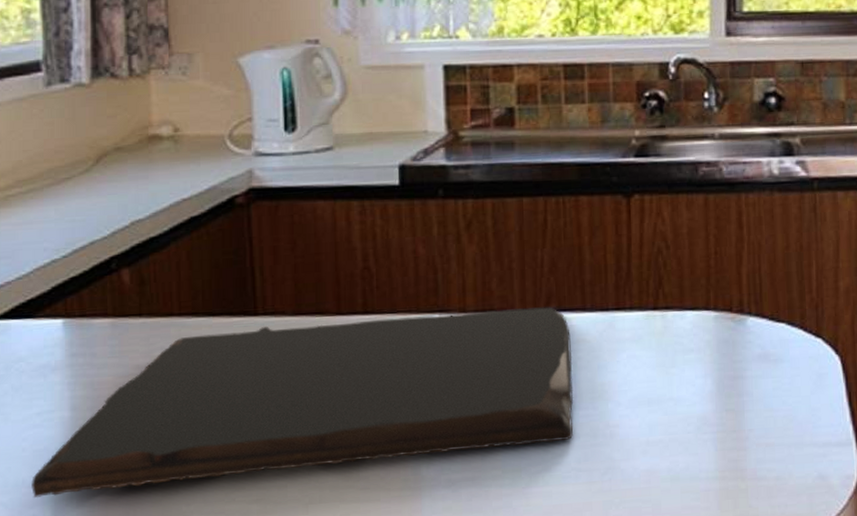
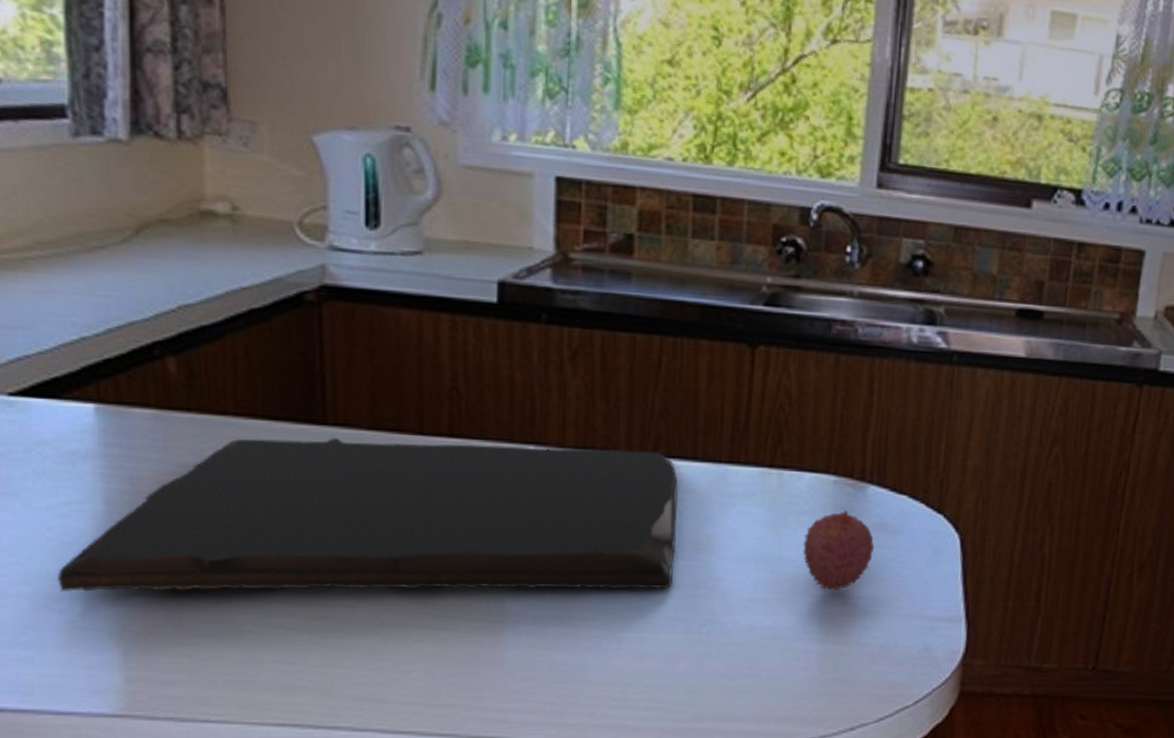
fruit: none [692,344,760,426] -> present [803,510,875,591]

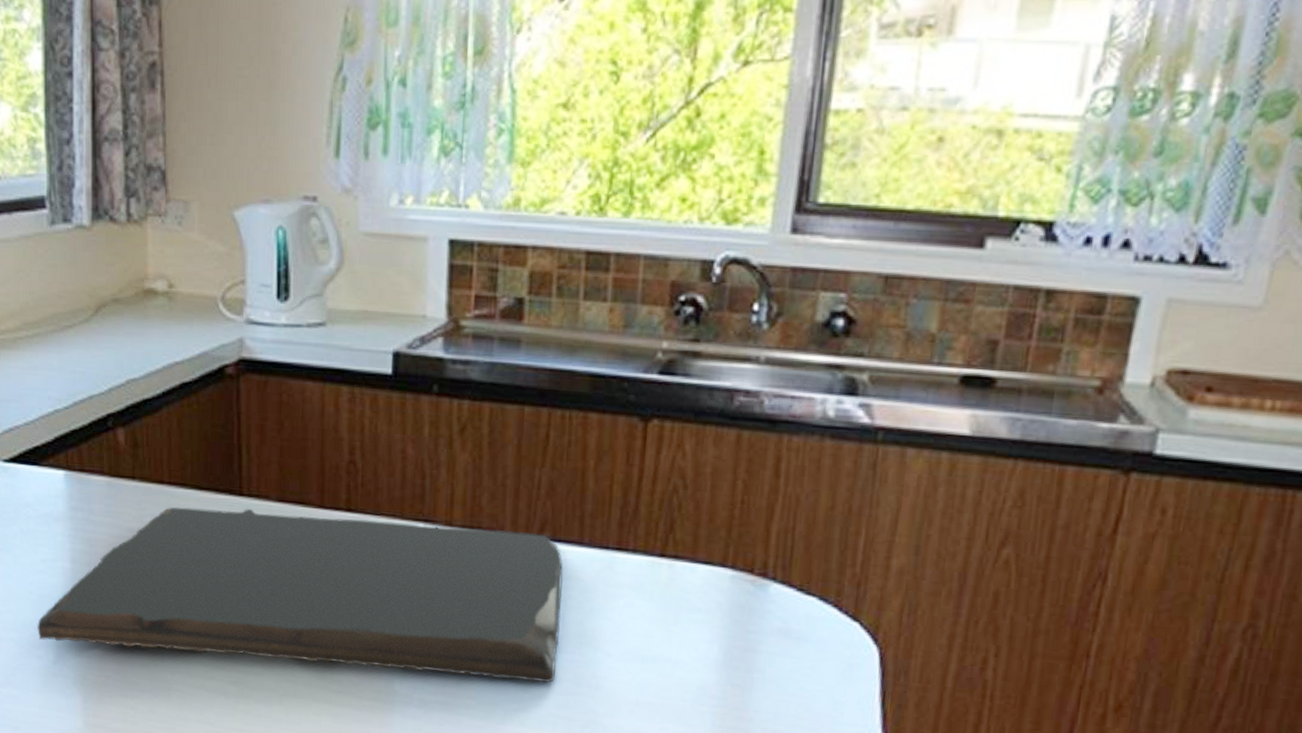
fruit: present [803,510,875,591] -> none [694,610,776,702]

